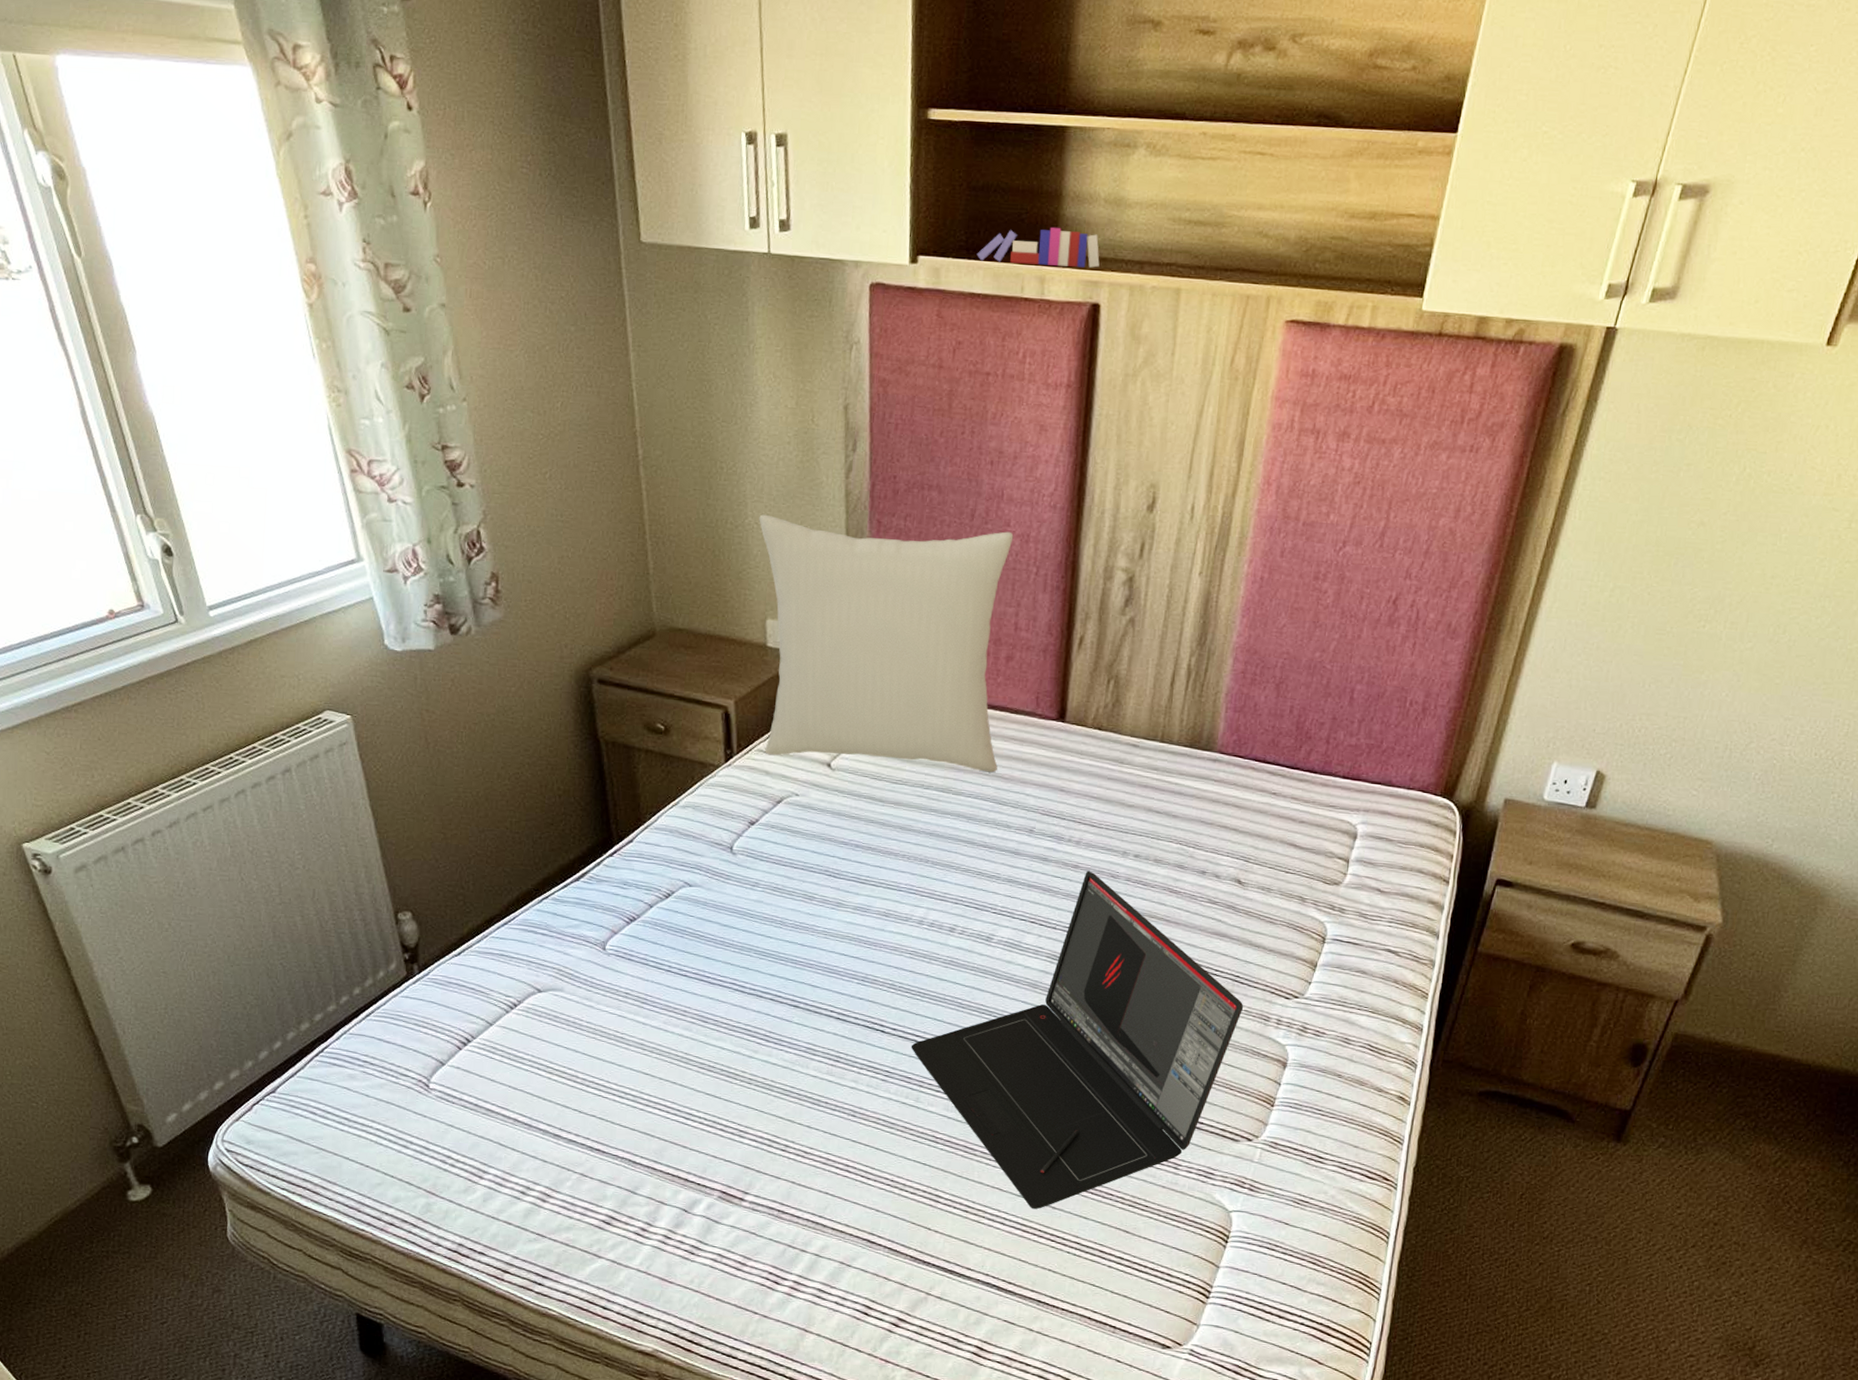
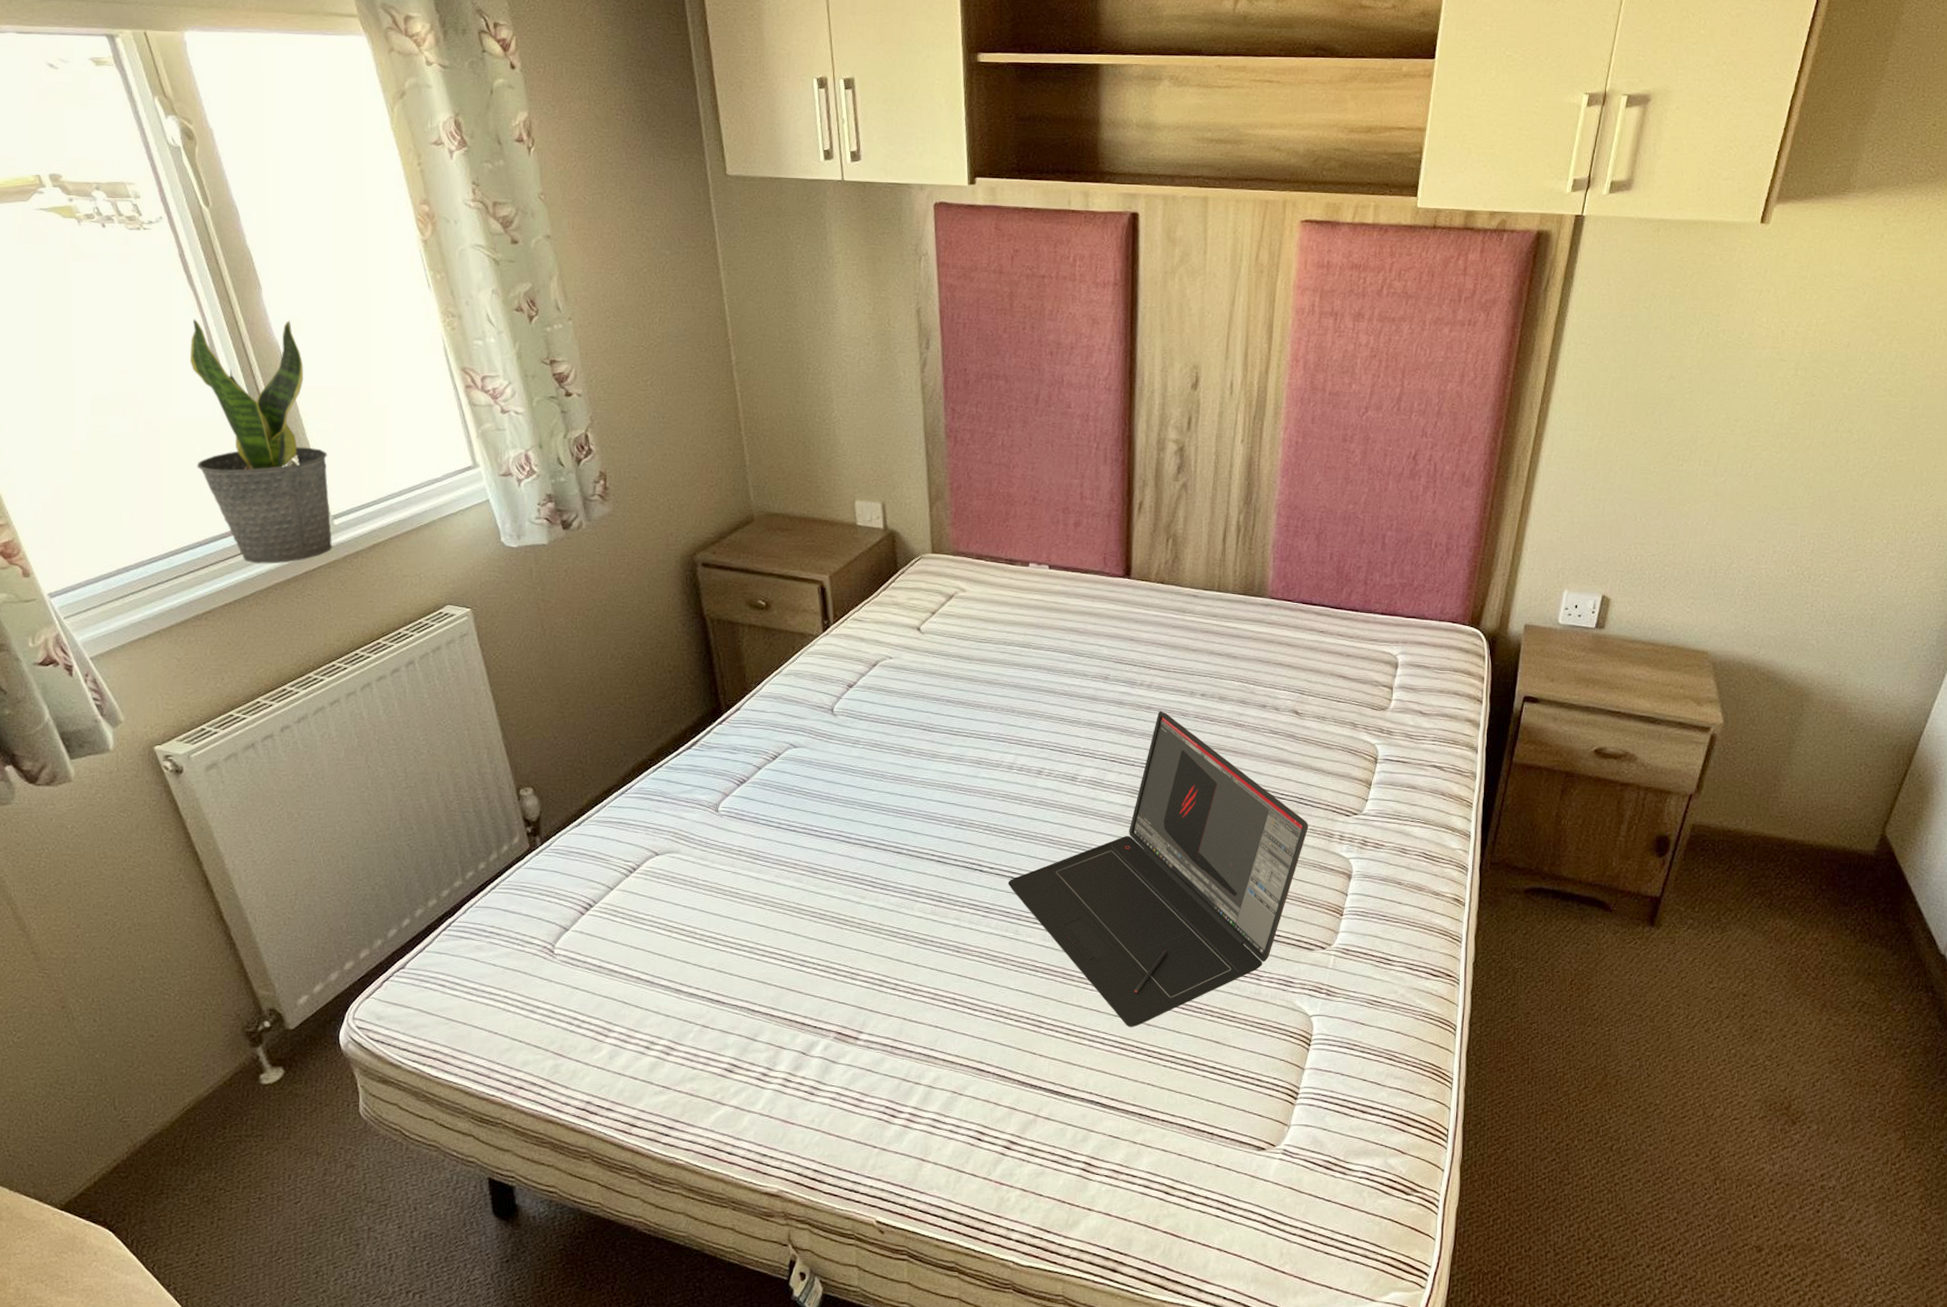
potted plant: none [60,382,208,656] -> present [189,319,333,564]
pillow: present [759,514,1014,773] -> none [844,408,1075,628]
books: present [976,226,1100,268] -> none [1027,149,1136,182]

